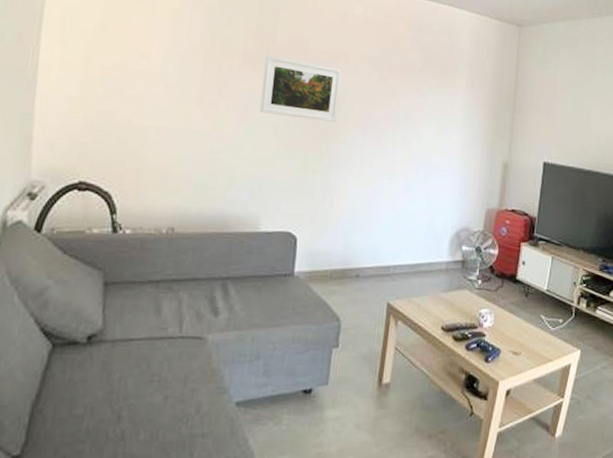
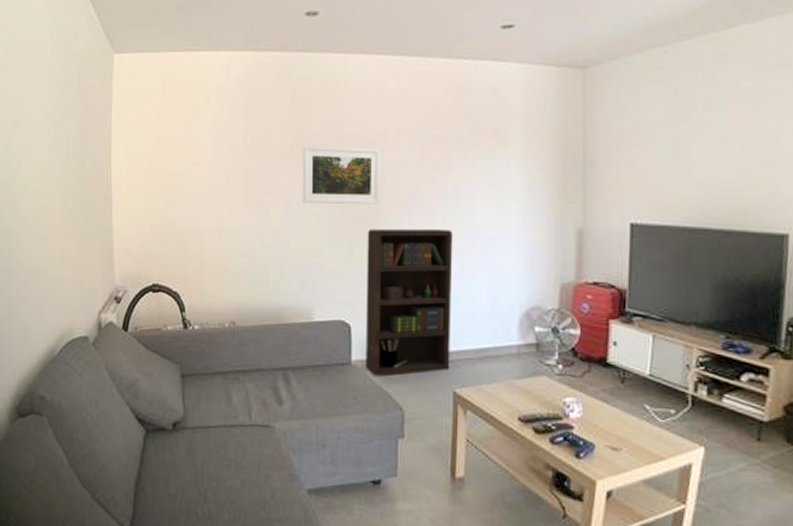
bookcase: none [307,144,401,288] -> present [365,228,453,376]

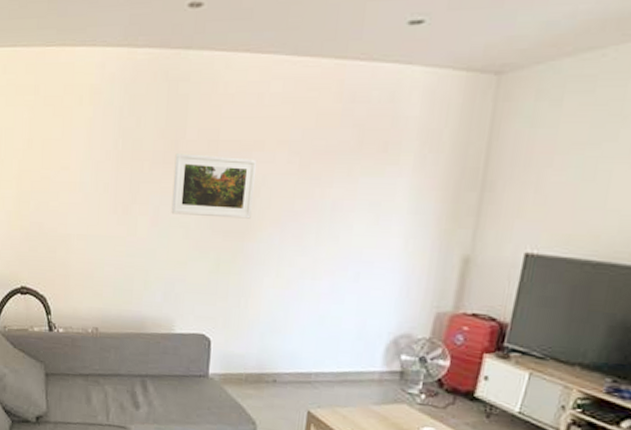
bookcase: present [365,228,453,376] -> none [222,244,326,391]

